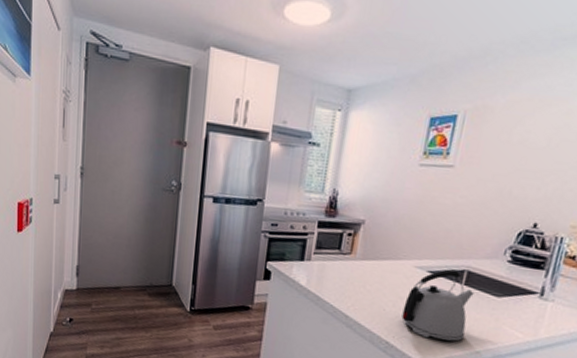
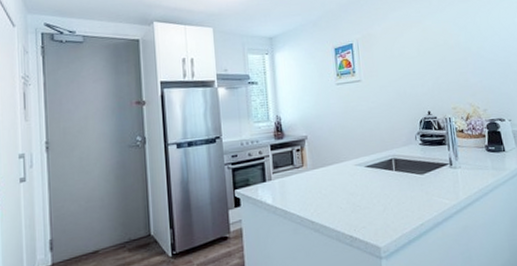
kettle: present [402,269,474,341] -> none [355,160,409,224]

